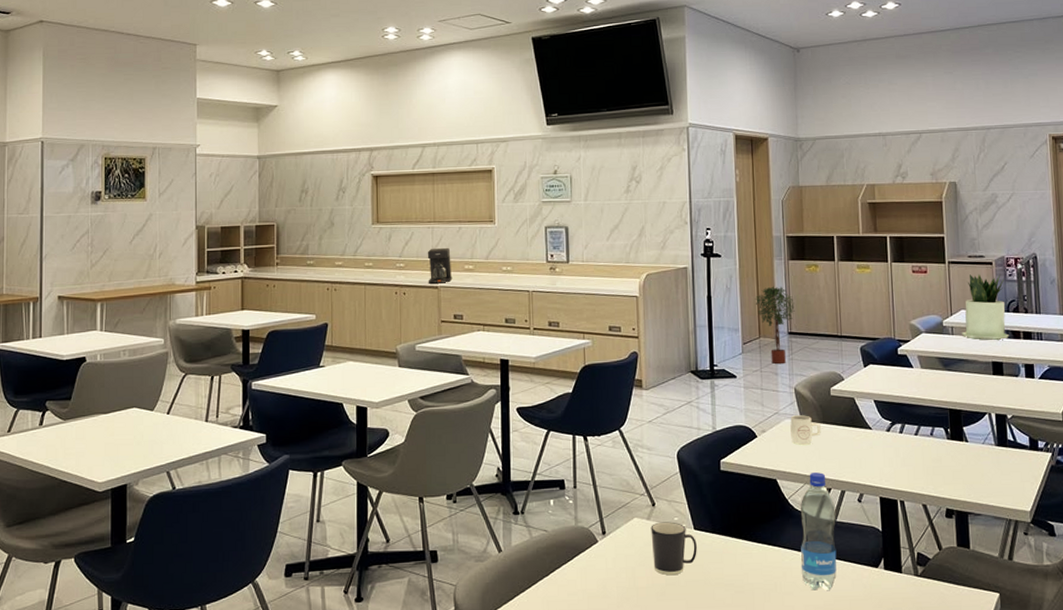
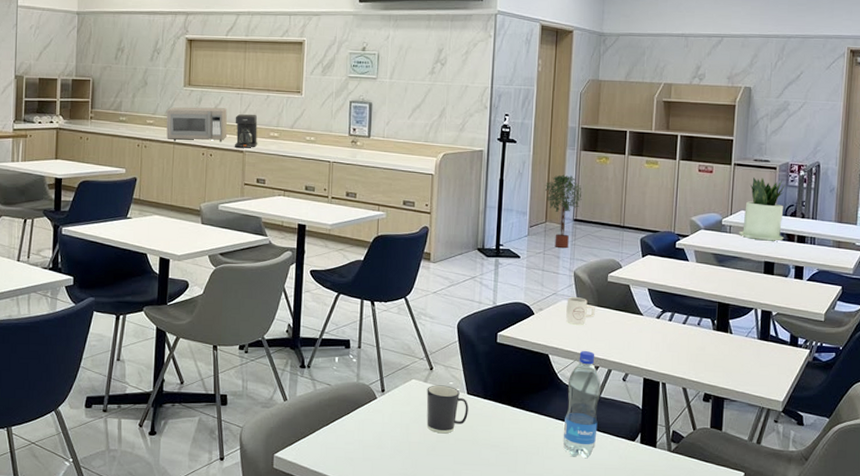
microwave: none [355,243,420,282] -> present [166,107,228,142]

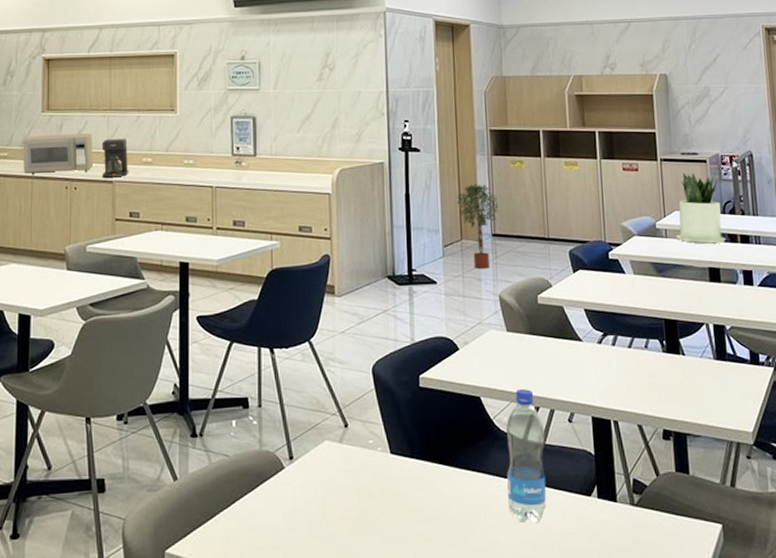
mug: present [426,385,468,434] -> none [343,445,394,507]
mug: present [566,297,595,326] -> none [494,325,528,360]

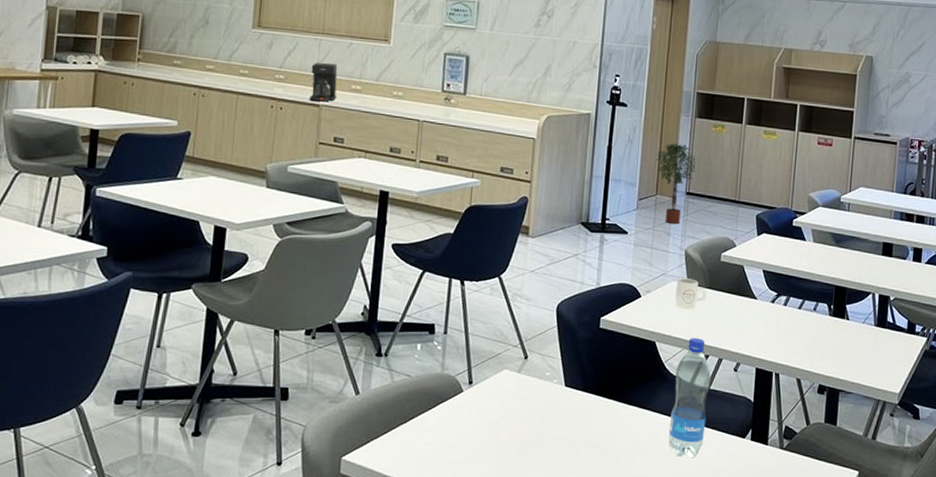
microwave: present [22,133,94,176] -> none [229,51,303,94]
mug: none [494,325,528,360] -> present [675,278,707,310]
planter: present [675,172,727,244] -> none [857,152,906,221]

